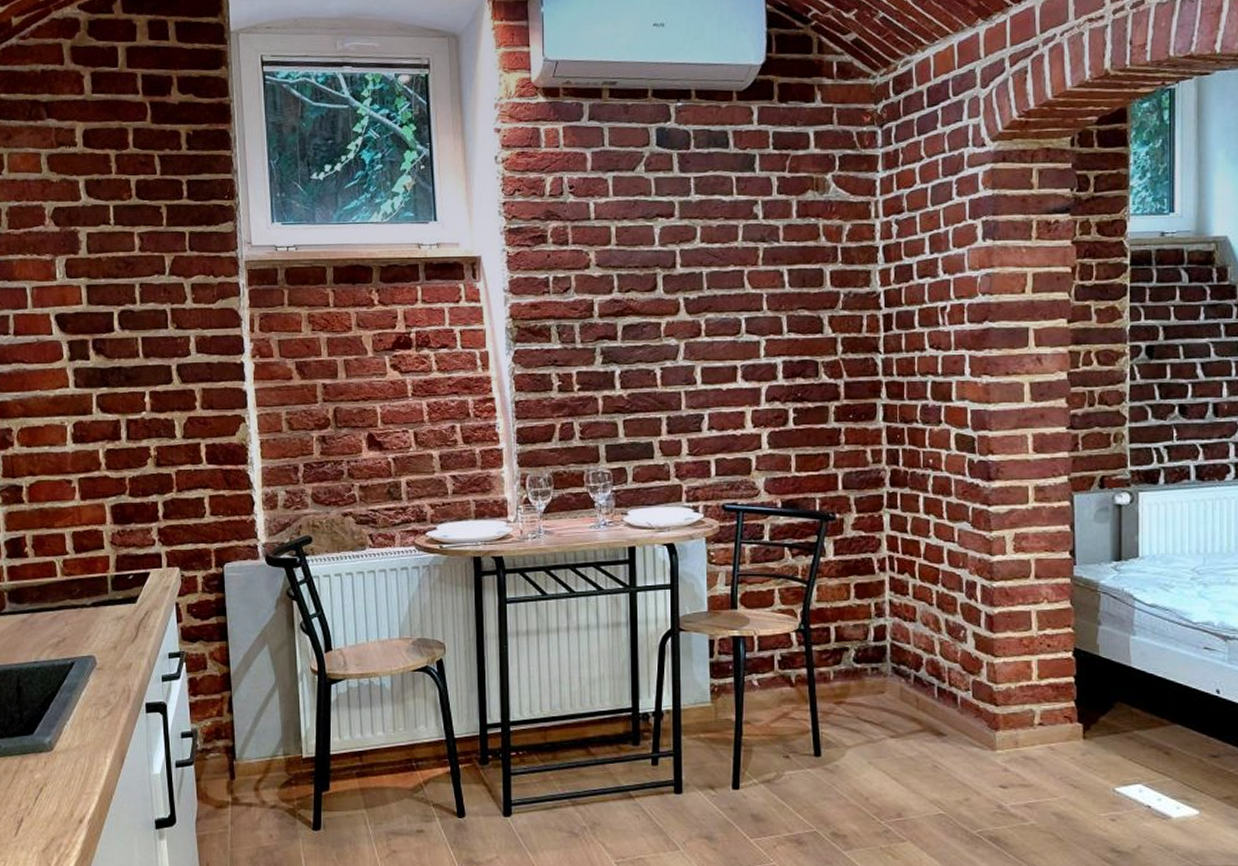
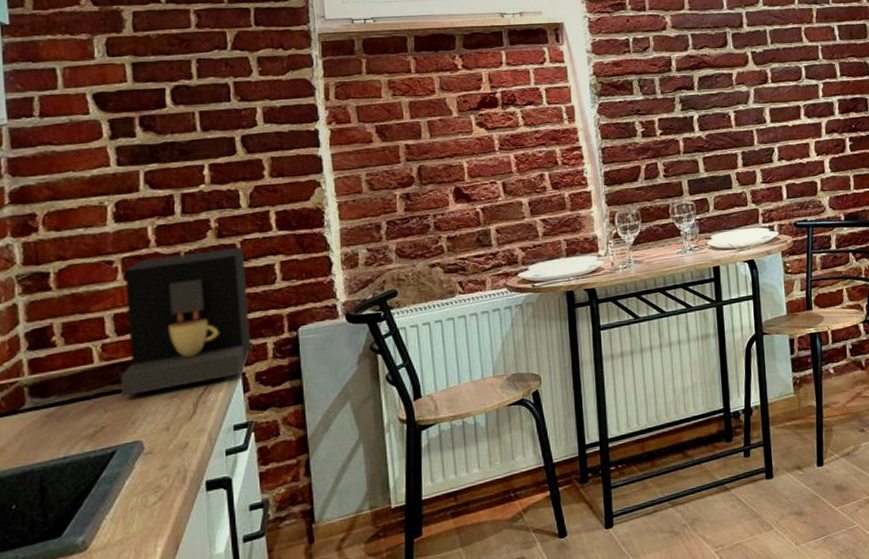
coffee maker: none [78,477,184,612] -> present [120,247,251,397]

